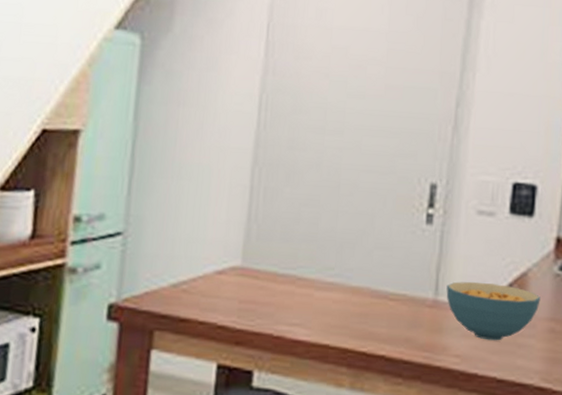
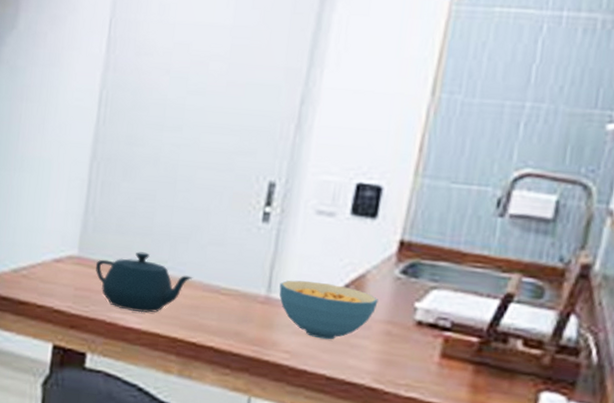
teapot: none [260,259,361,324] -> present [95,251,193,313]

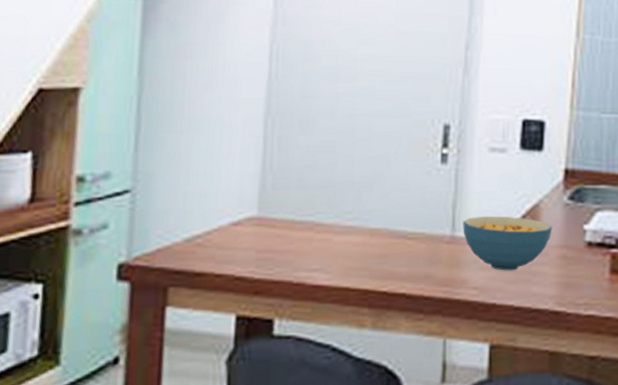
teapot: present [95,251,193,313] -> none [277,205,379,268]

